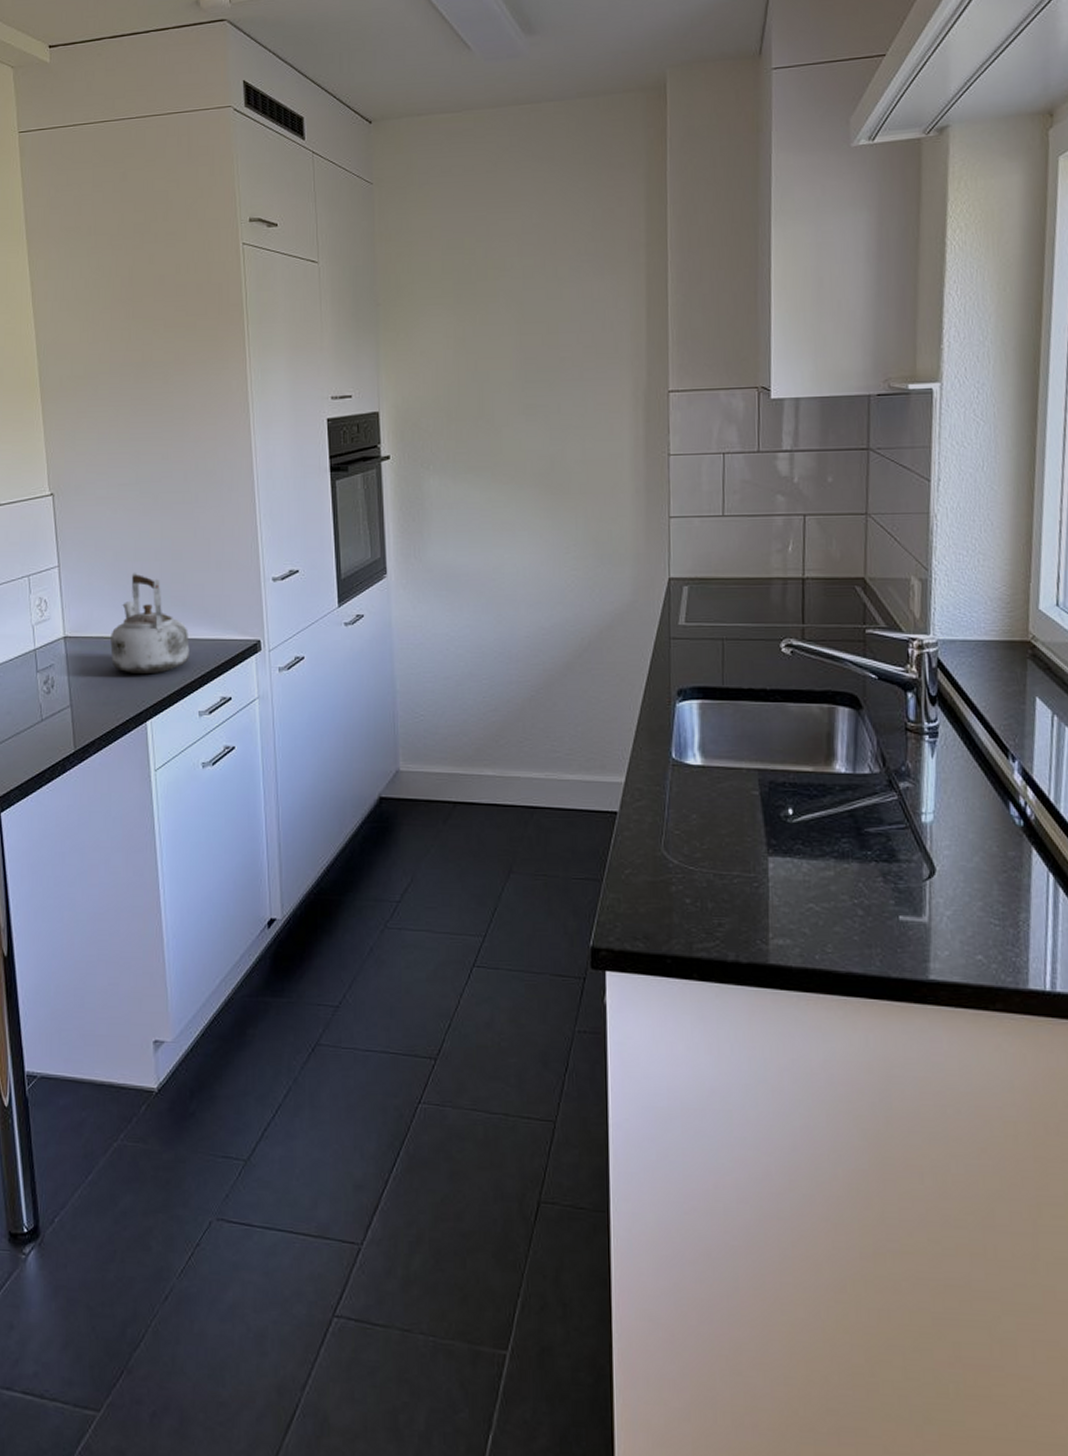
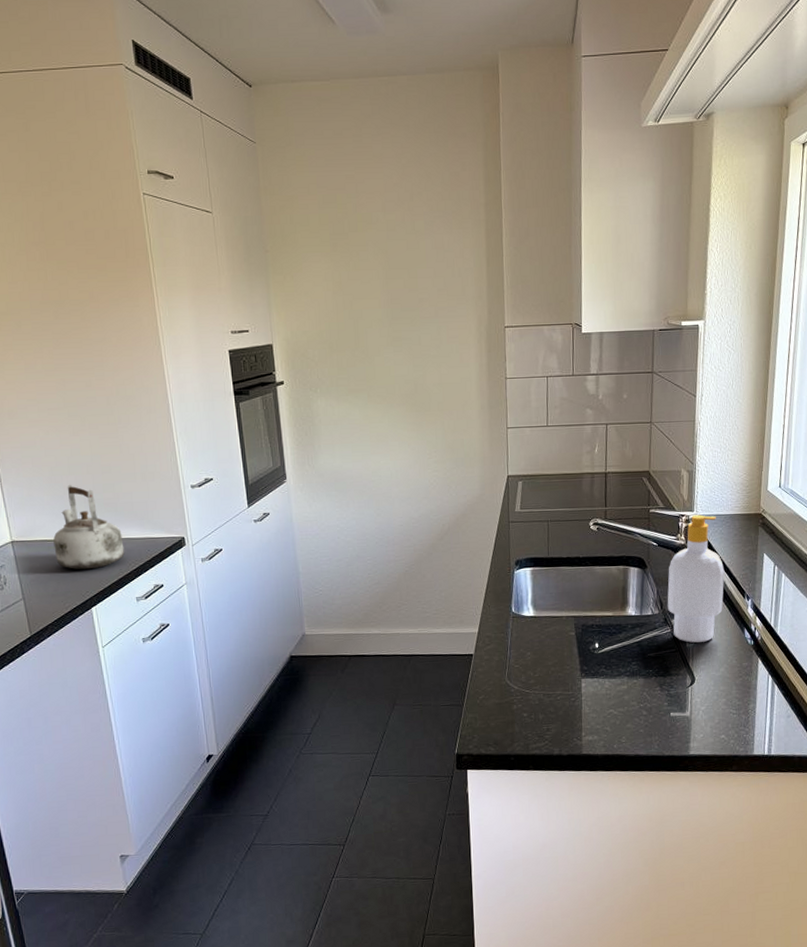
soap bottle: none [892,639,978,817] -> present [667,514,725,643]

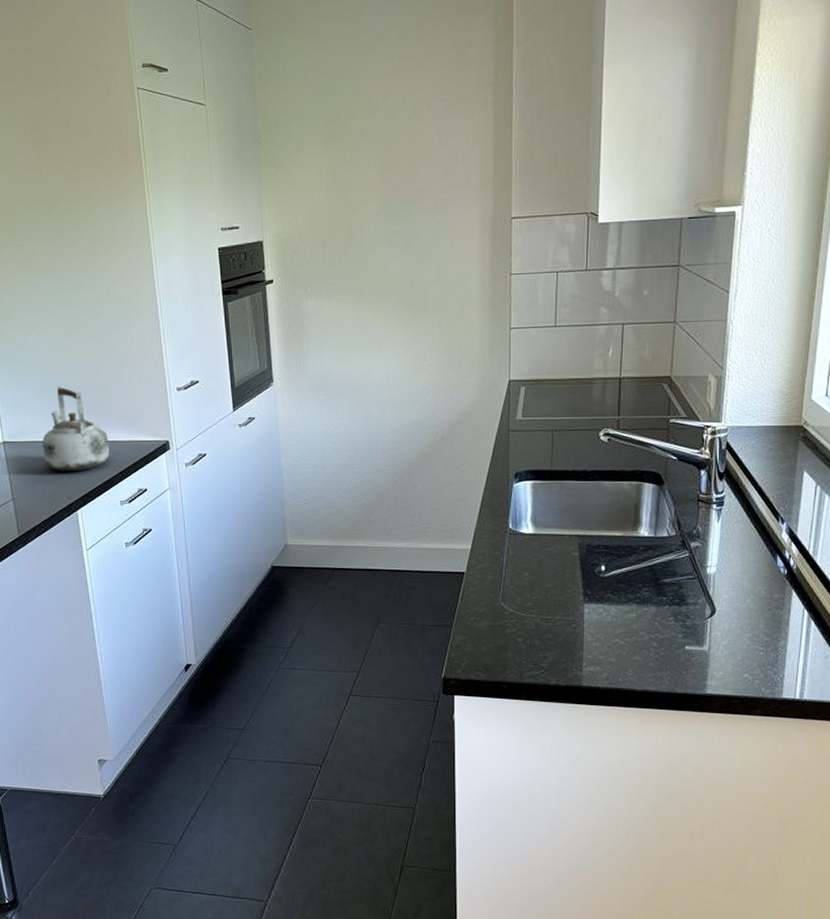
soap bottle: present [667,514,725,643] -> none [686,426,756,569]

